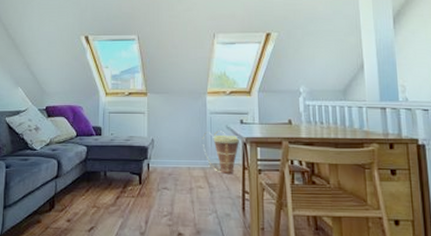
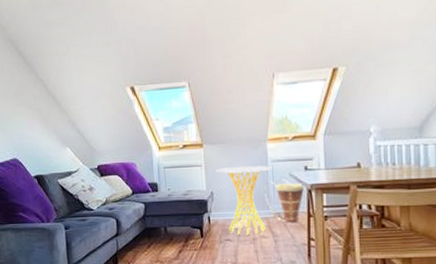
side table: none [158,117,210,185] -> present [216,166,272,235]

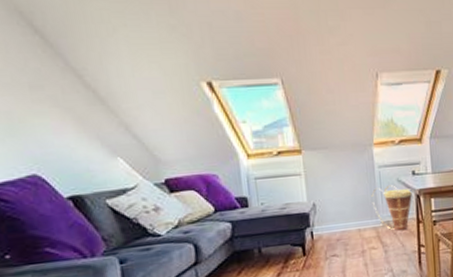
side table: present [216,166,272,235] -> none [318,172,379,249]

